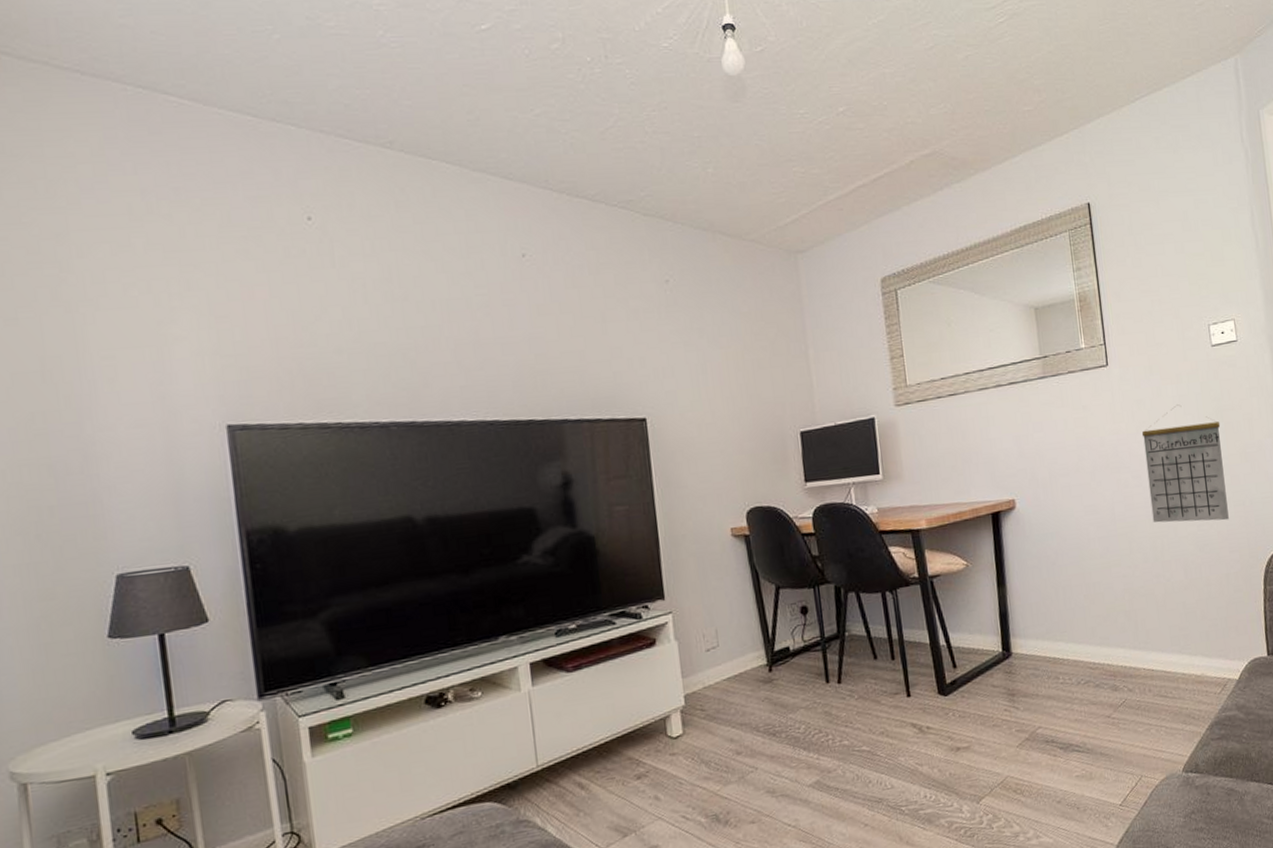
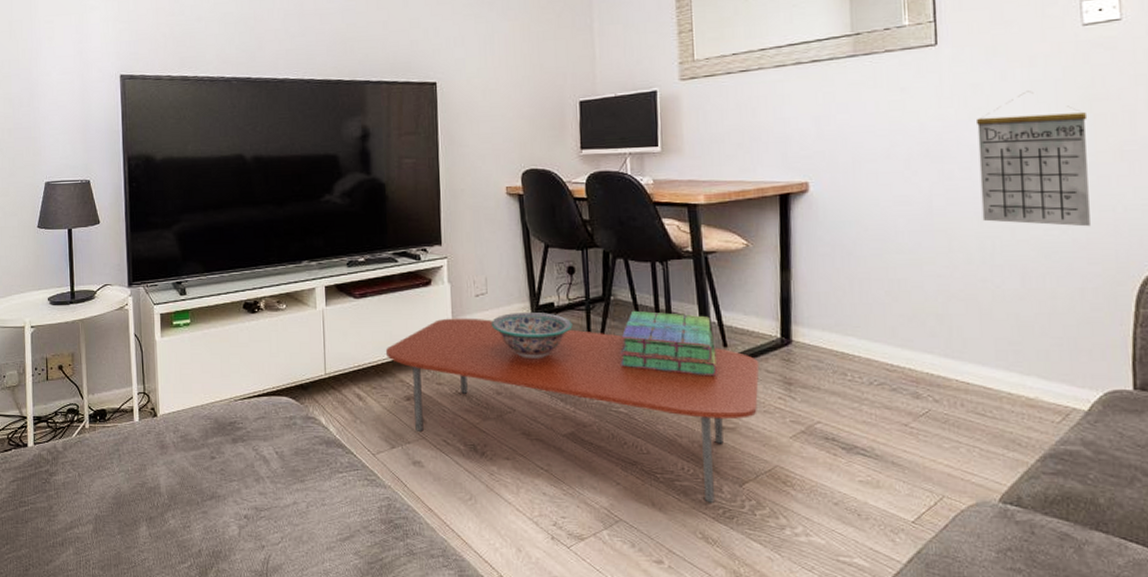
coffee table: none [608,670,987,826] -> present [385,318,760,503]
decorative bowl: none [725,658,810,711] -> present [491,311,573,358]
stack of books: none [858,640,950,704] -> present [620,310,717,377]

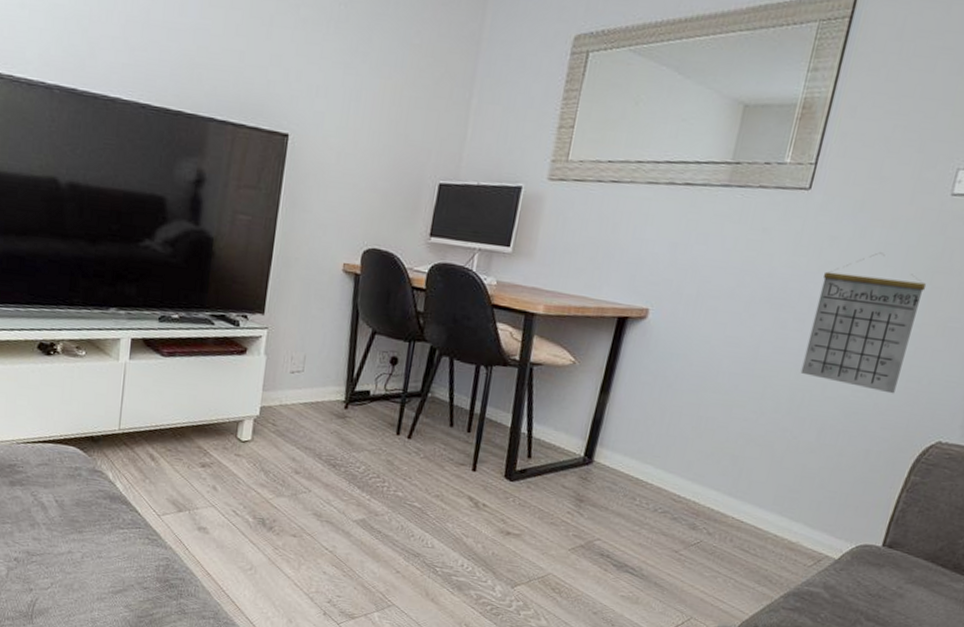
coffee table: present [385,318,760,503] -> none [186,390,558,600]
decorative bowl: present [491,311,573,358] -> none [301,395,385,445]
stack of books: present [620,310,717,377] -> none [424,410,522,485]

